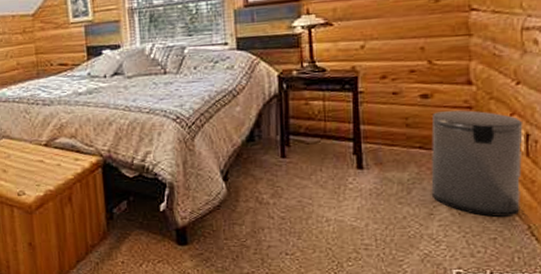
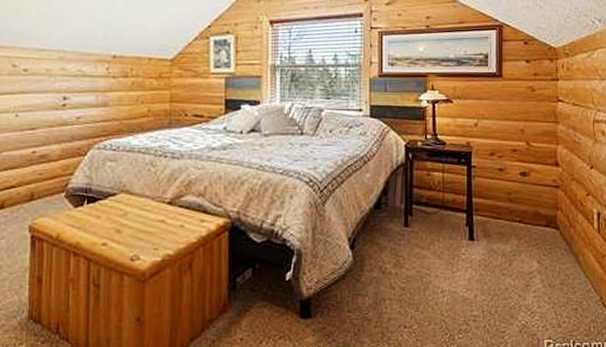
trash can: present [431,110,523,217] -> none [528,189,596,288]

